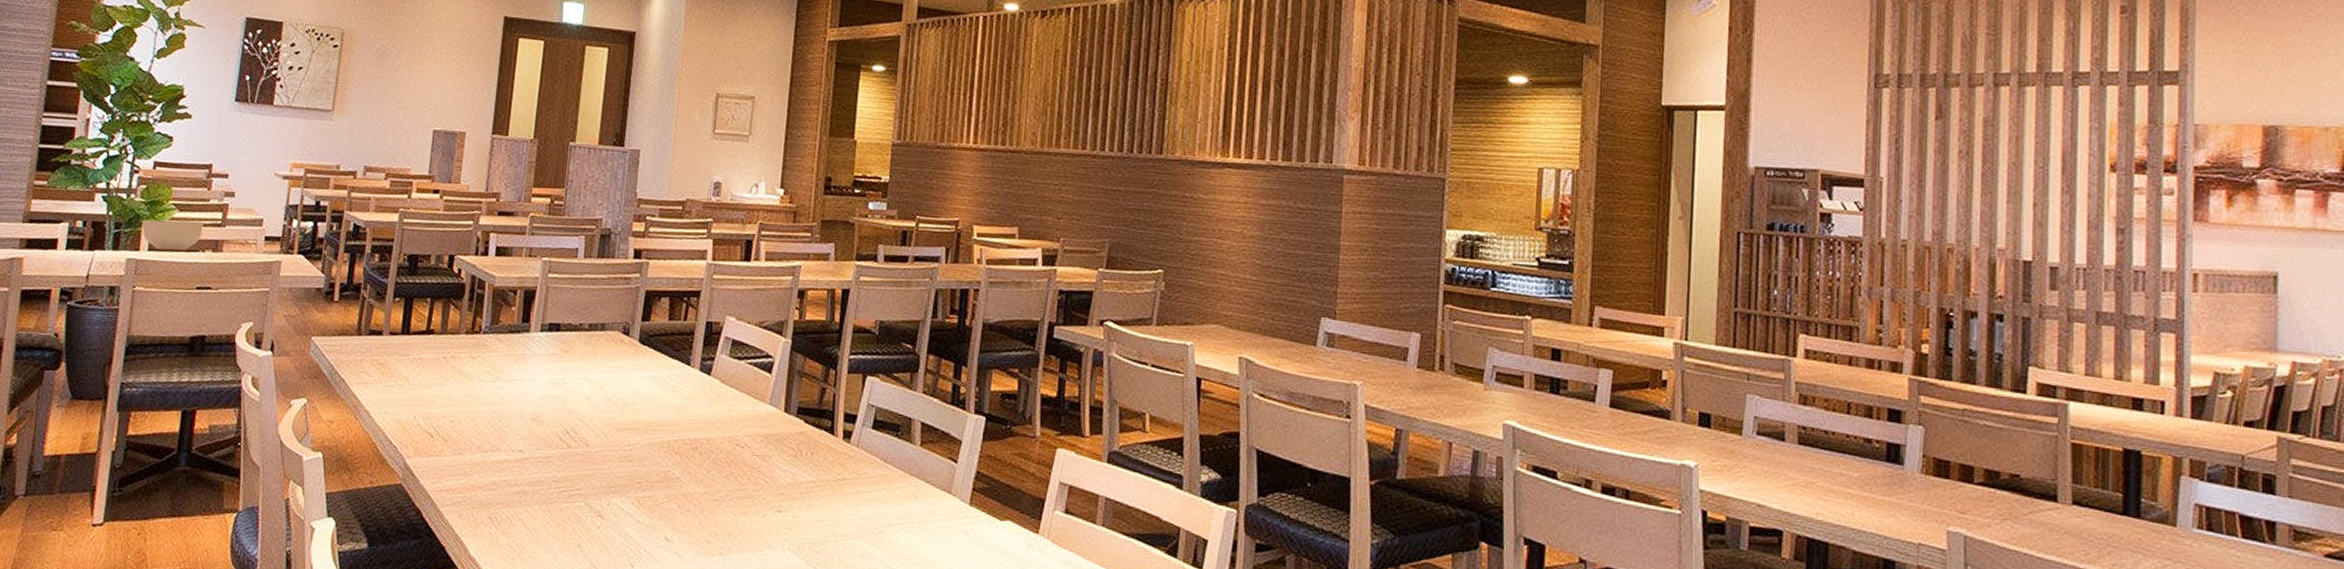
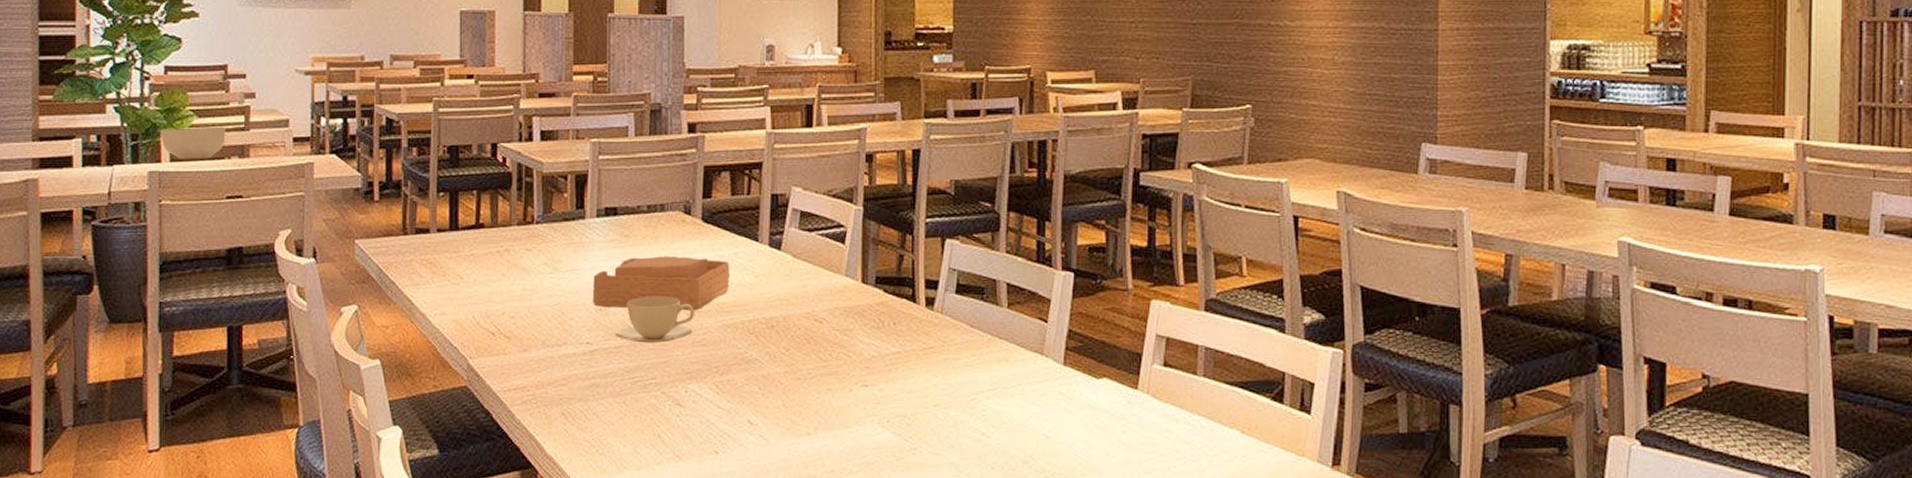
napkin holder: none [528,372,661,428] -> present [592,256,730,311]
teacup: none [546,410,624,456] -> present [614,297,694,343]

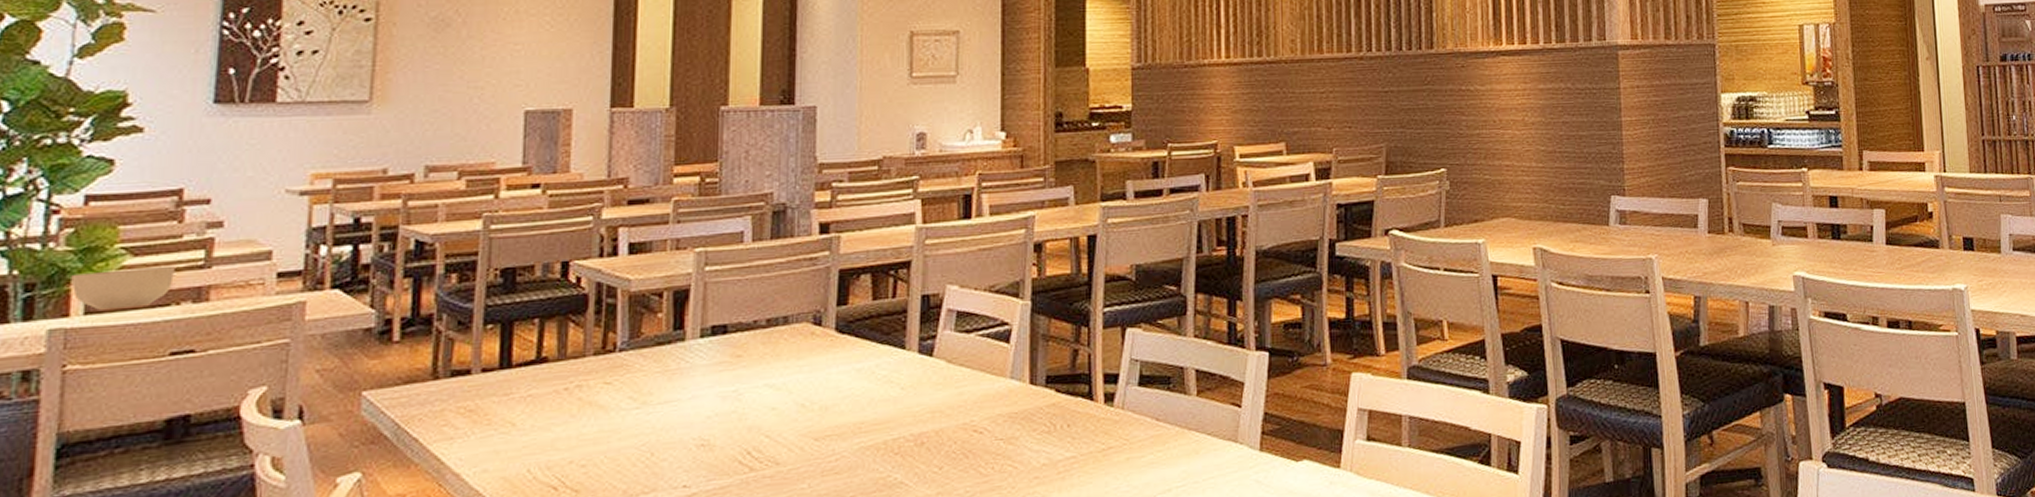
napkin holder: present [592,256,730,311] -> none [692,373,870,443]
teacup: present [614,297,694,343] -> none [720,422,825,479]

